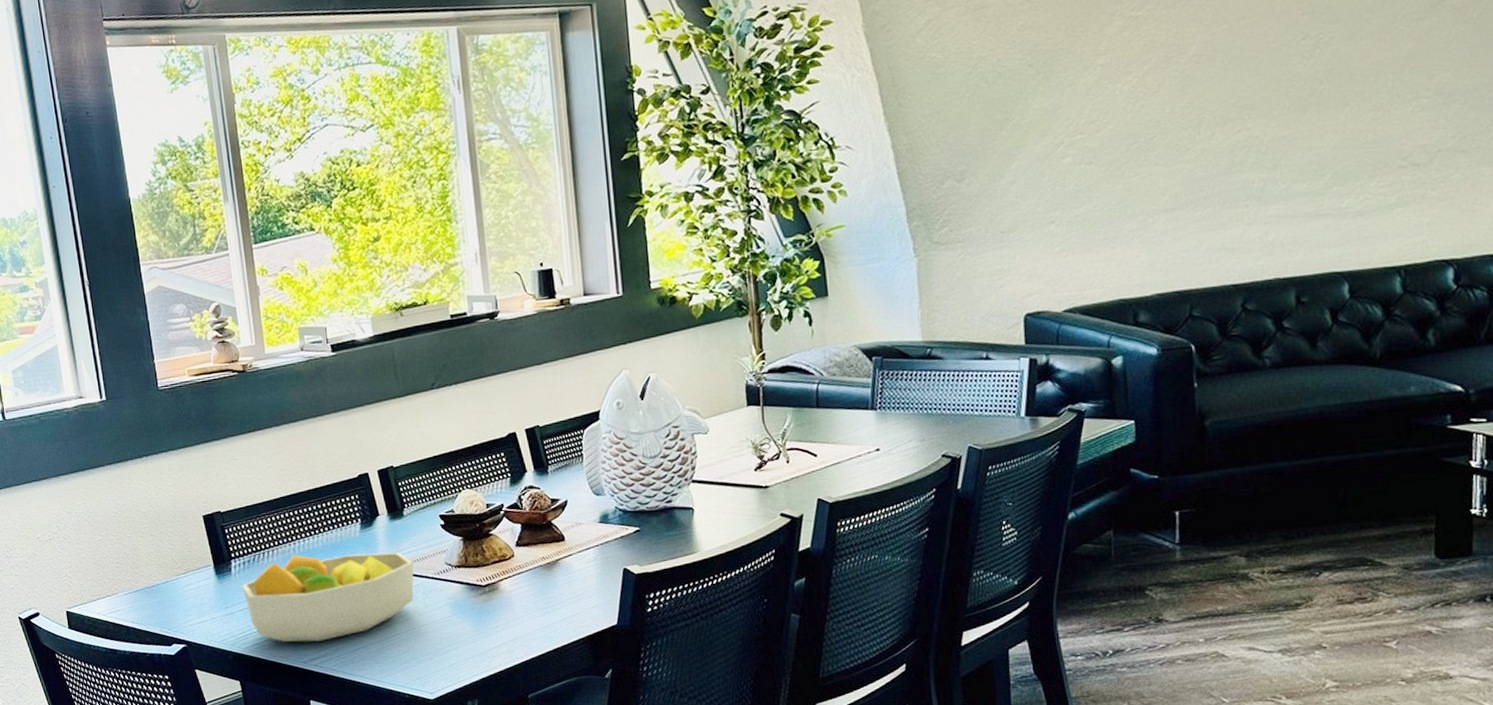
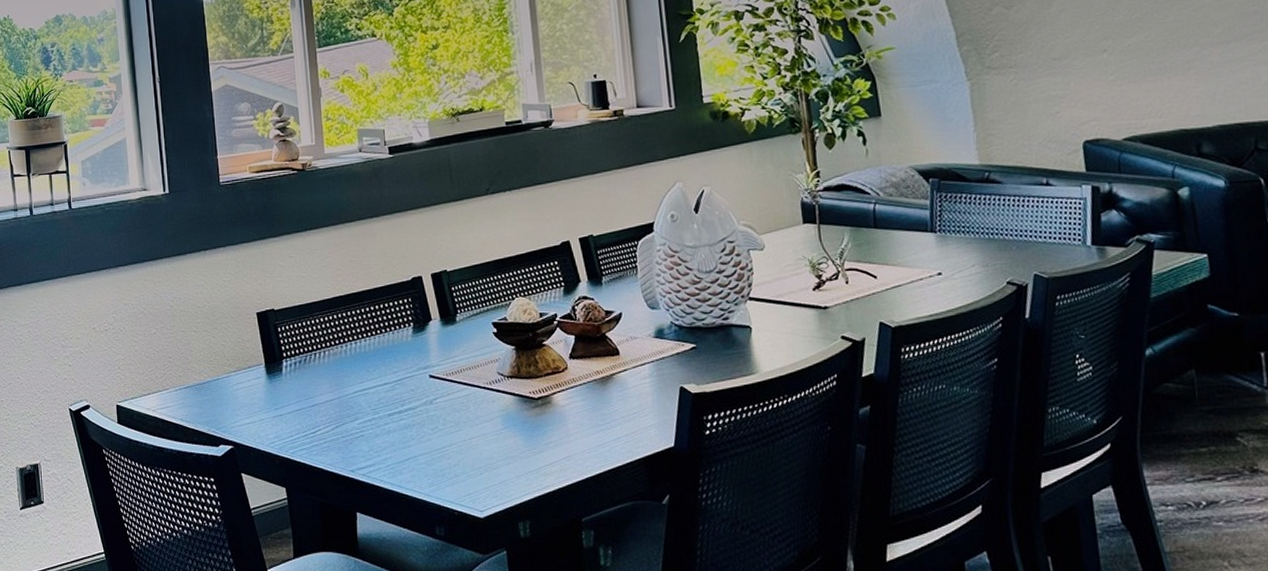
fruit bowl: present [242,552,414,642] -> none [292,357,466,449]

